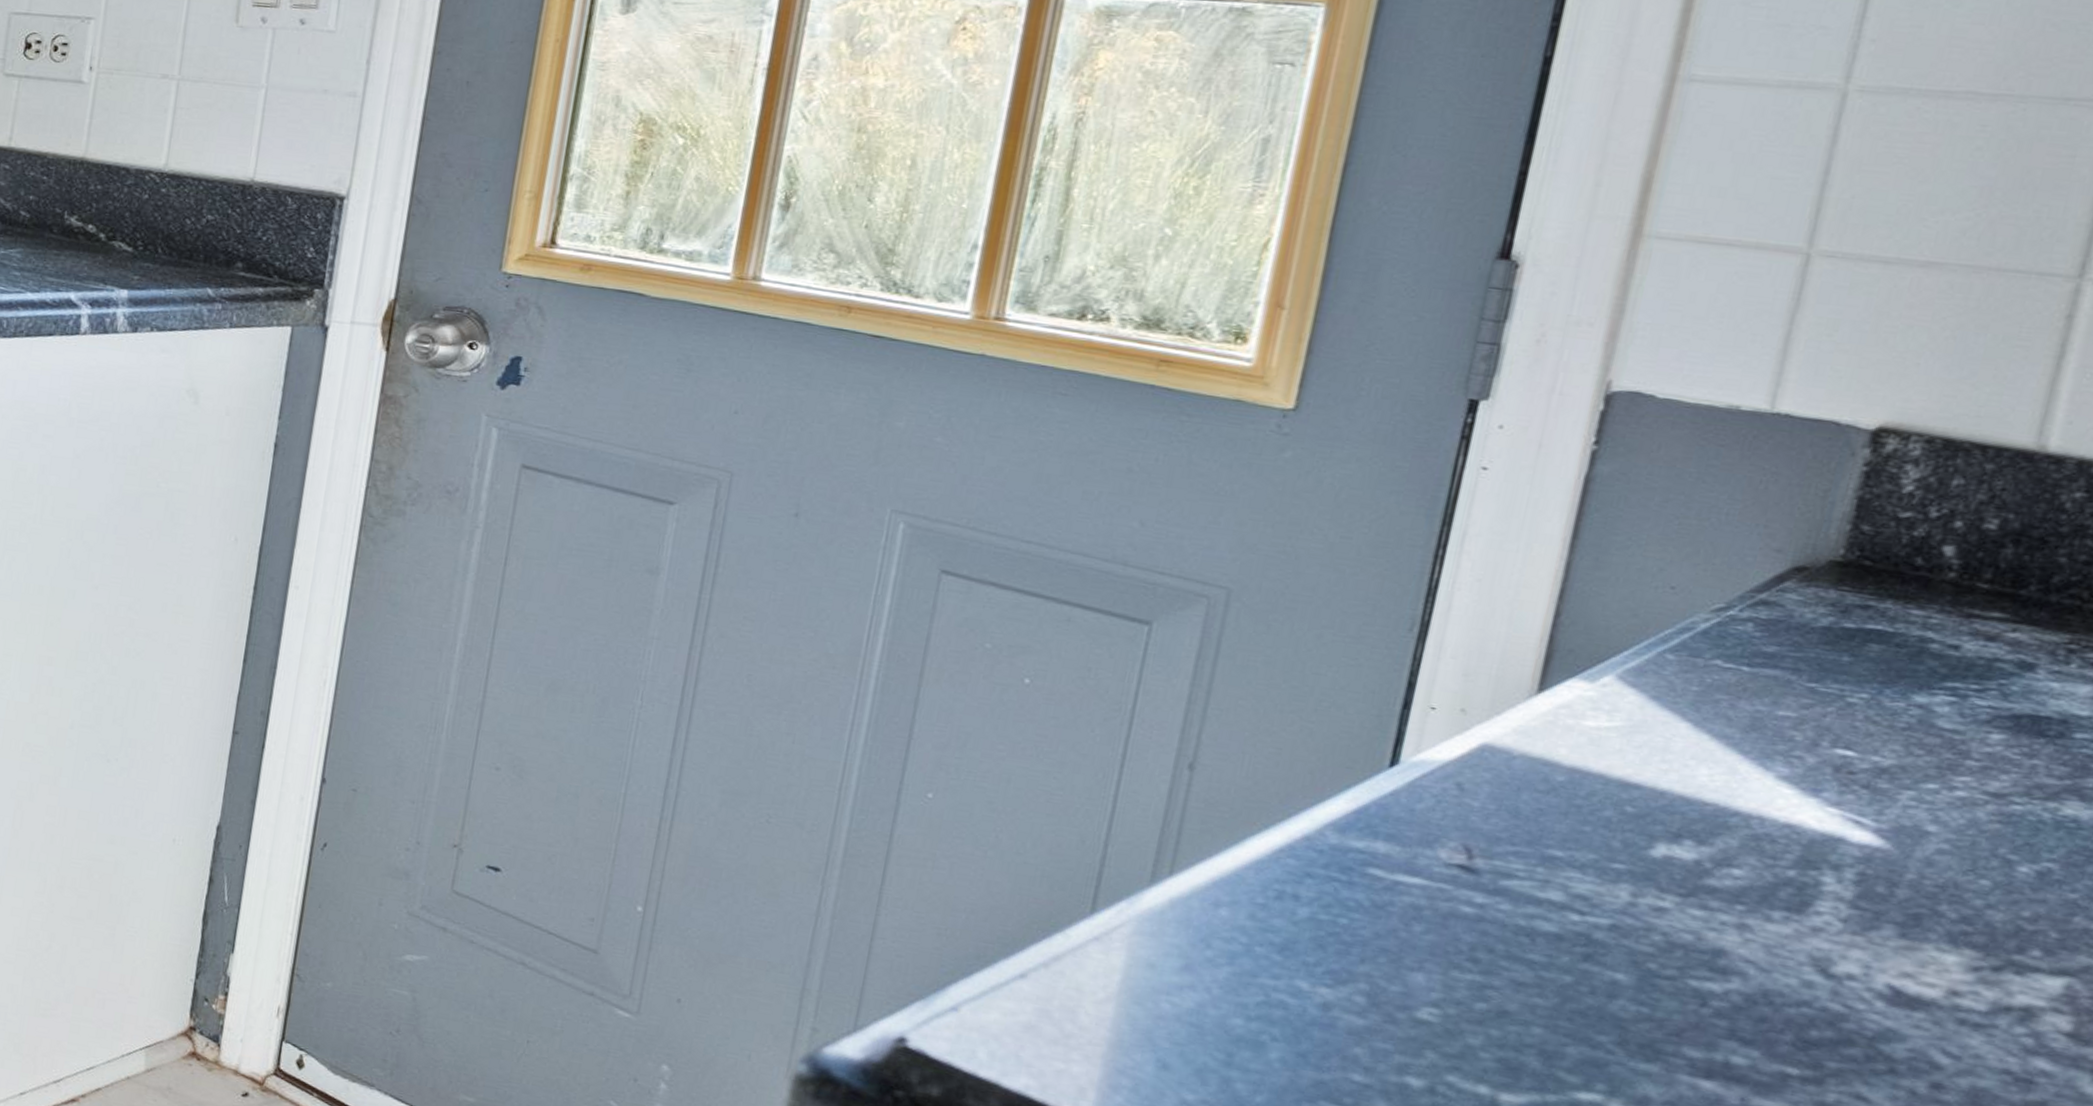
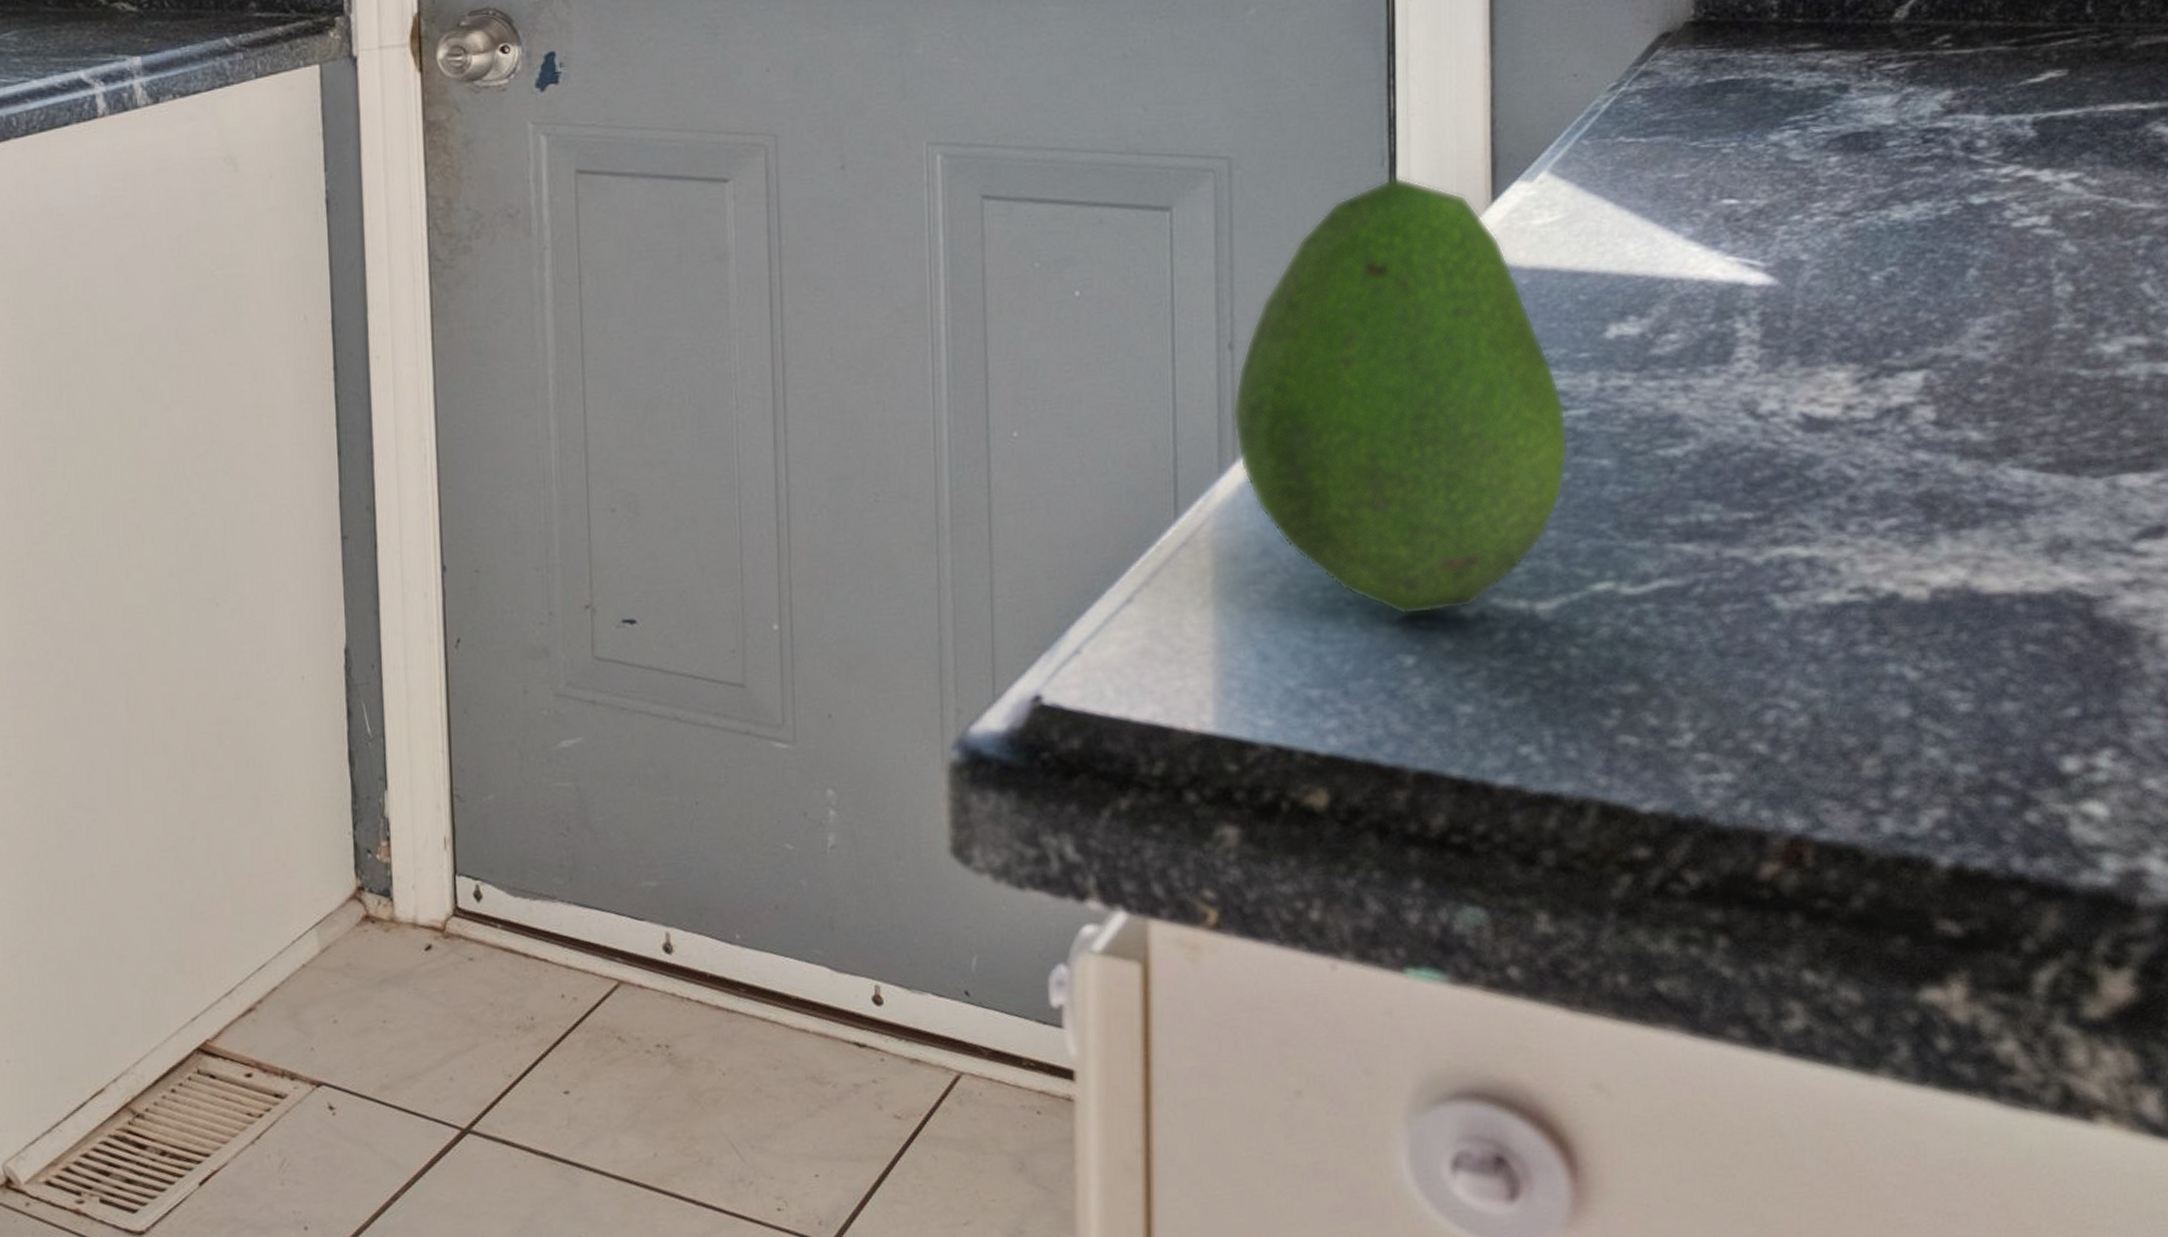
fruit: none [1176,644,1584,1078] -> present [1232,176,1568,616]

